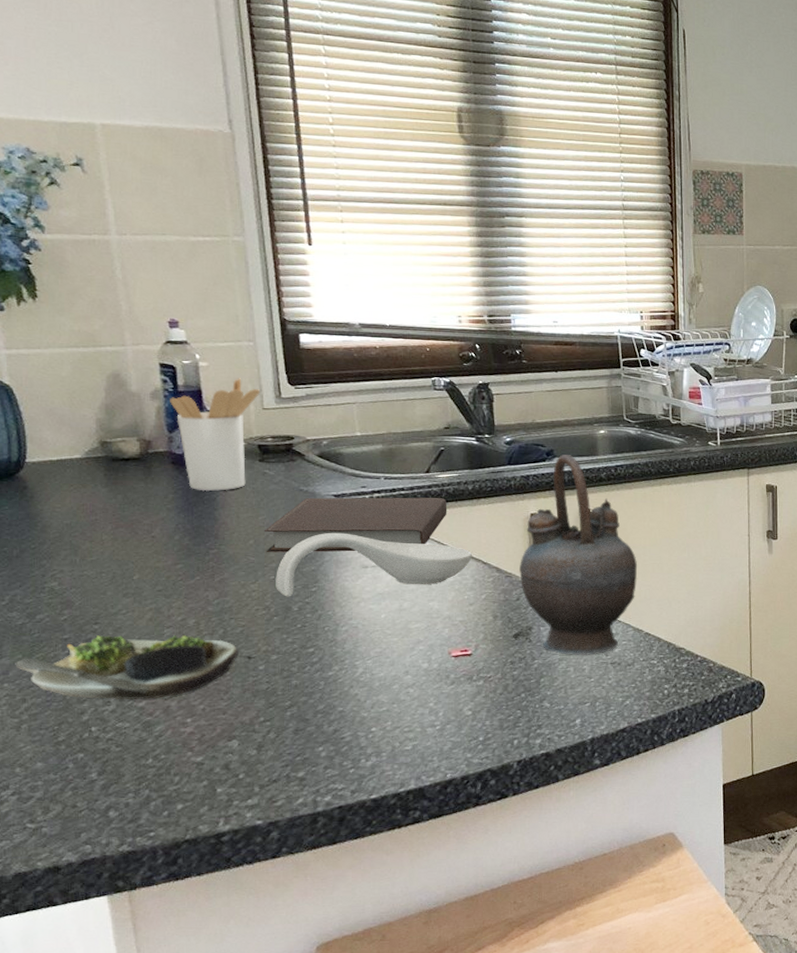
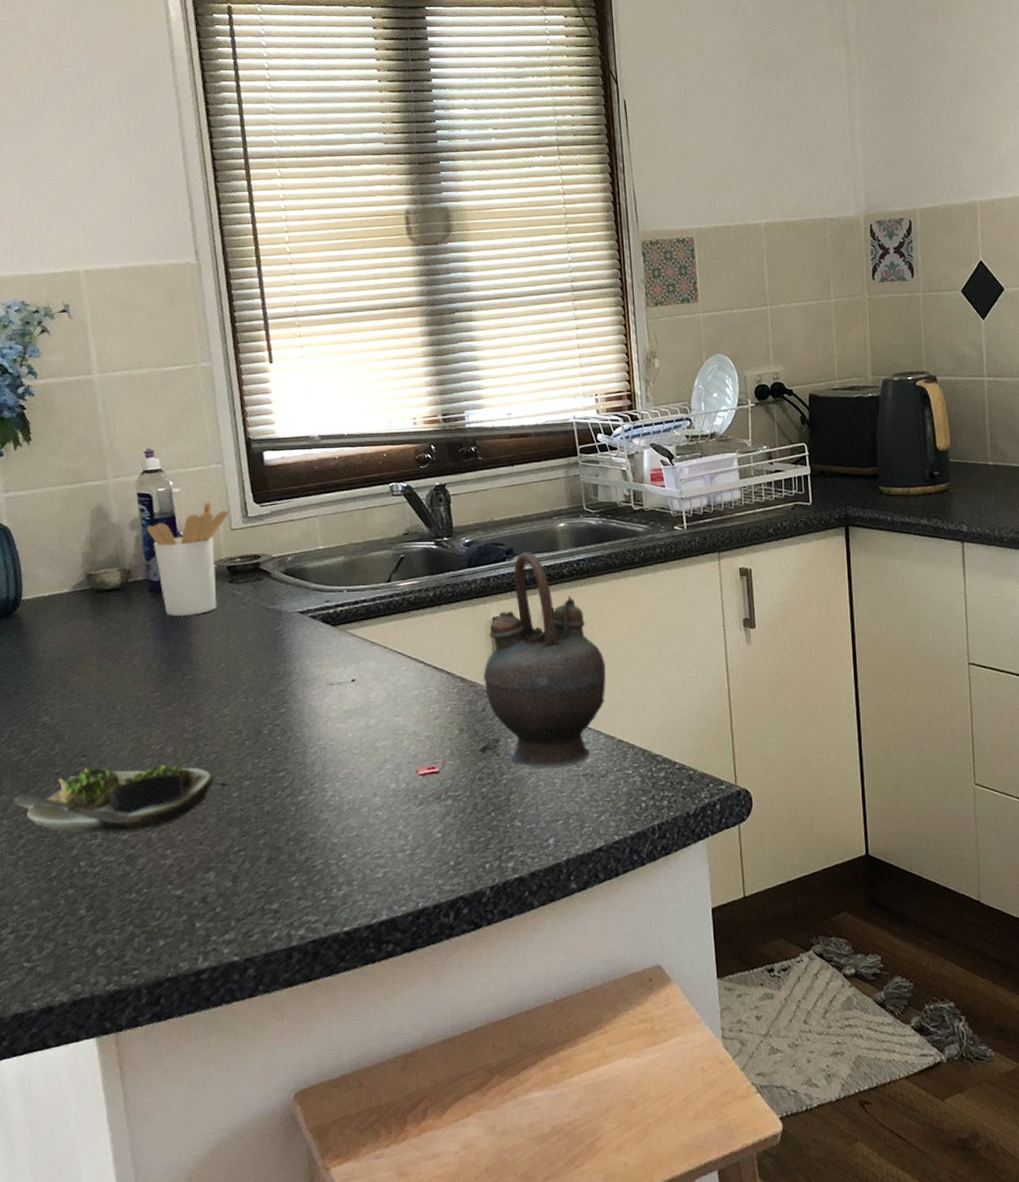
notebook: present [265,497,448,553] -> none [235,607,410,675]
spoon rest: present [276,532,473,597] -> none [246,650,437,720]

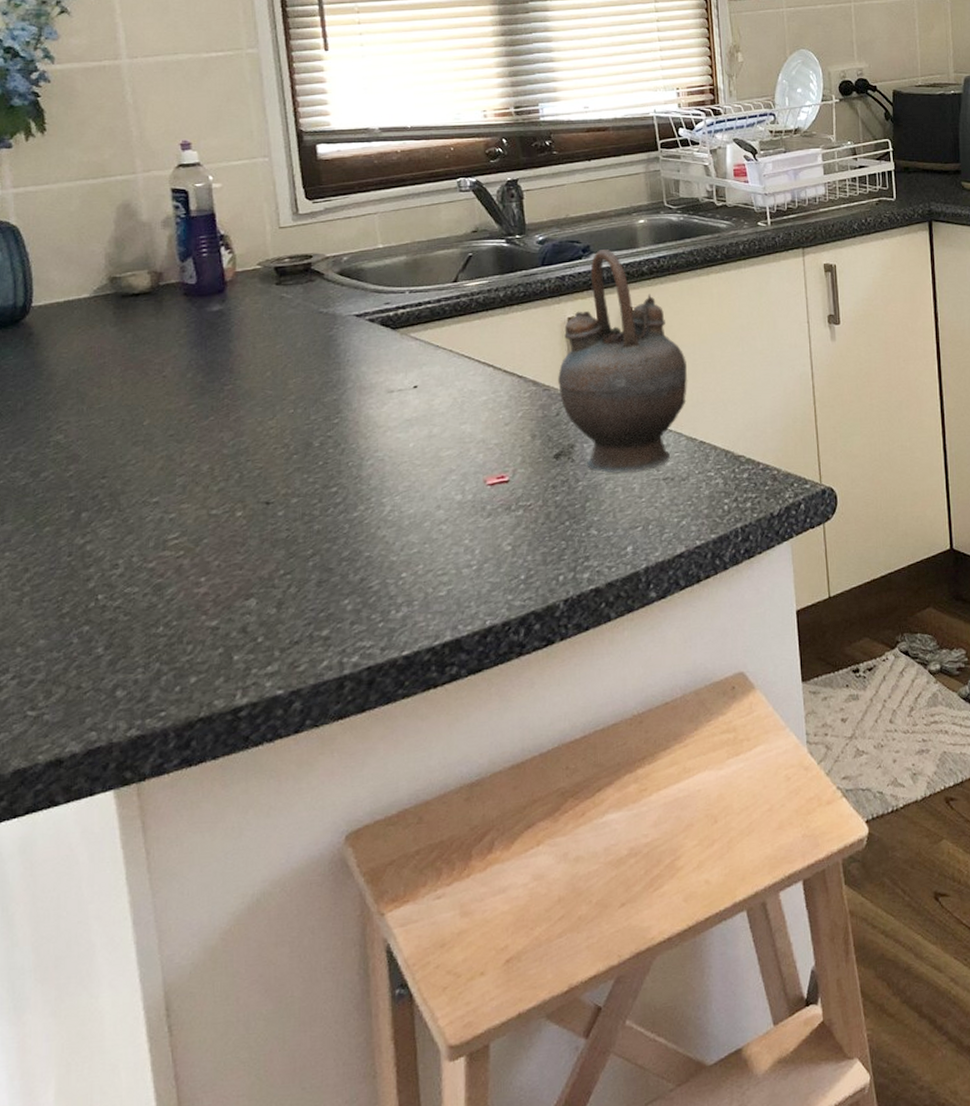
salad plate: present [13,764,213,833] -> none [17,483,256,563]
utensil holder: present [147,501,229,617] -> none [182,197,277,322]

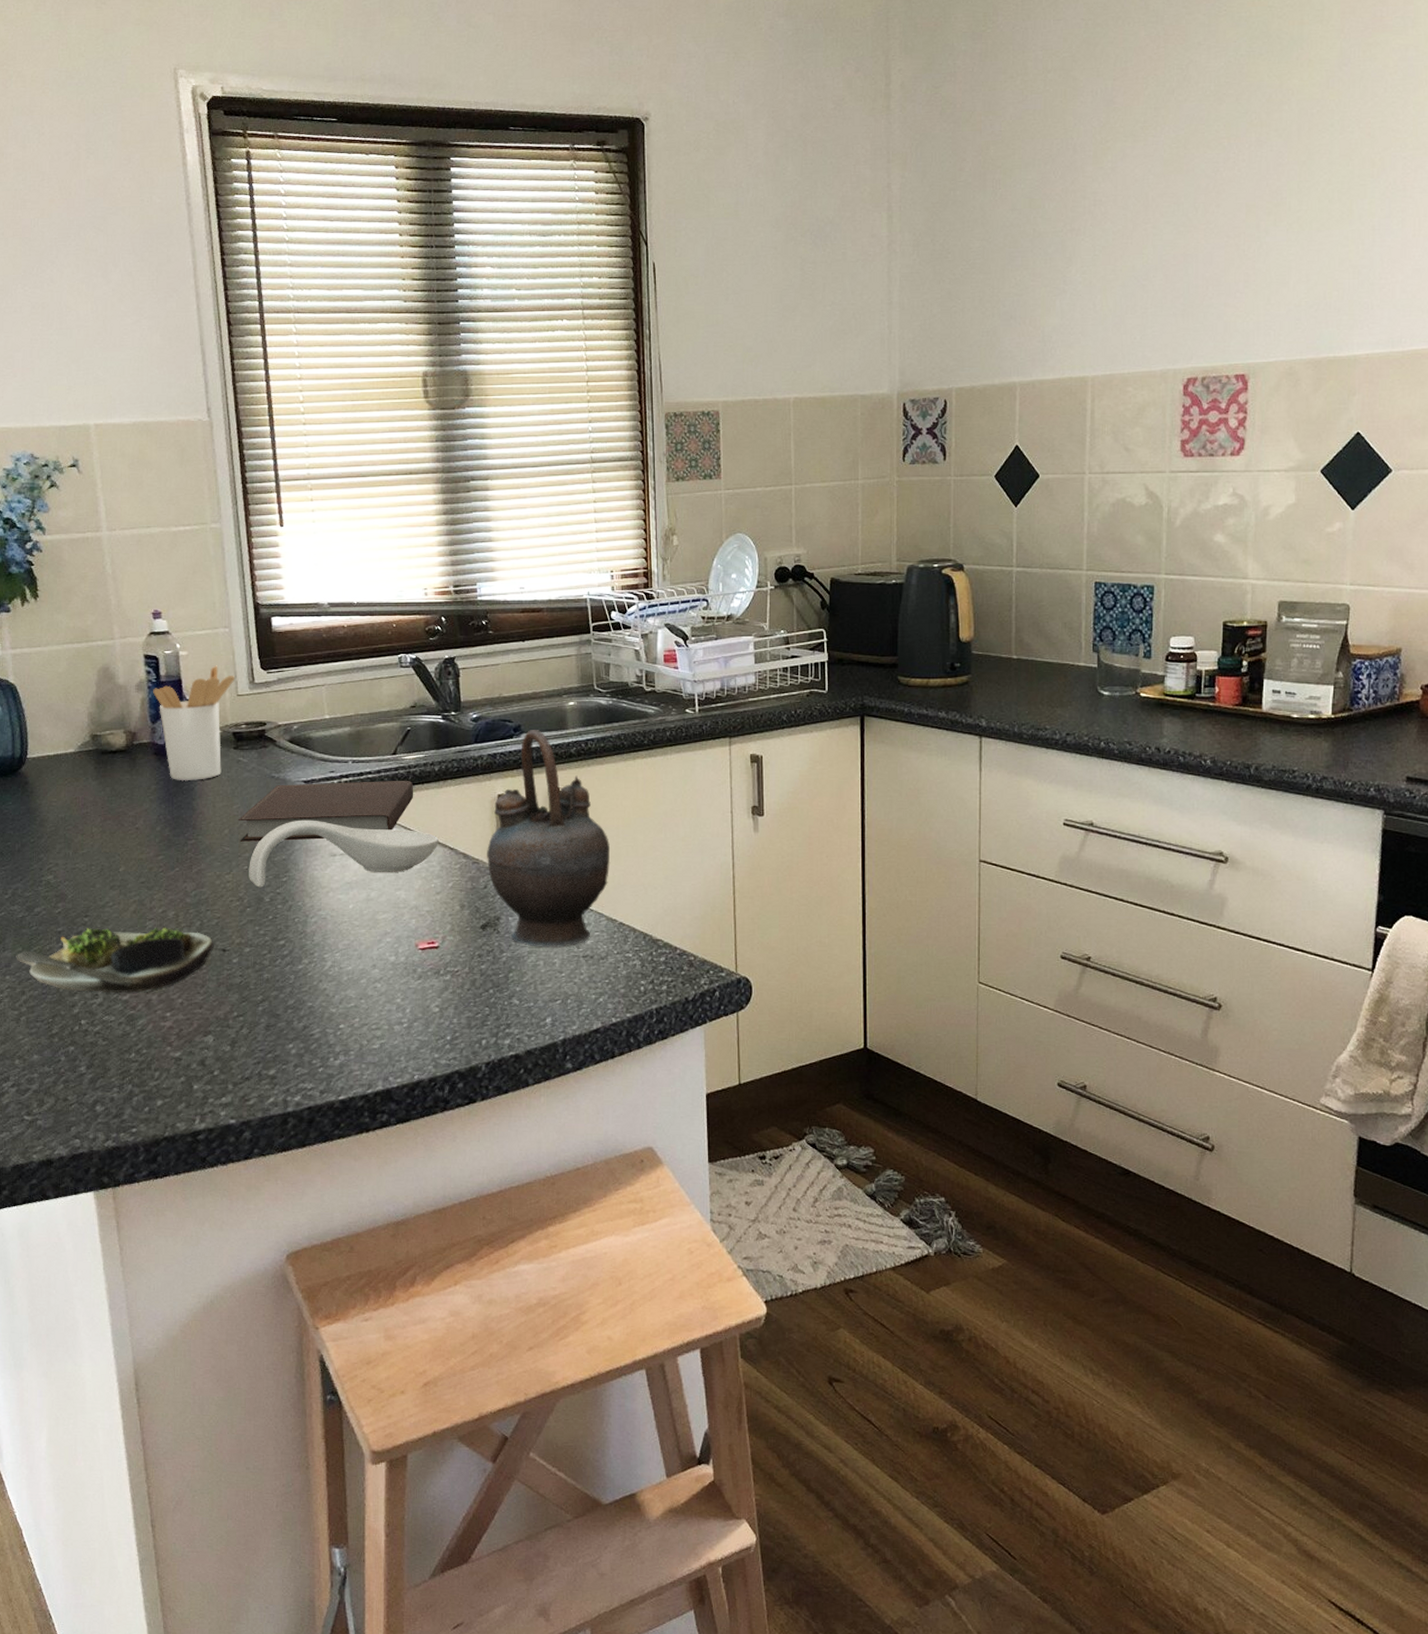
salad plate: none [17,483,256,563] -> present [16,928,214,994]
utensil holder: none [182,197,277,322] -> present [153,665,236,781]
notebook: none [282,308,478,384] -> present [239,781,414,842]
spoon rest: none [295,355,507,432] -> present [249,820,440,888]

